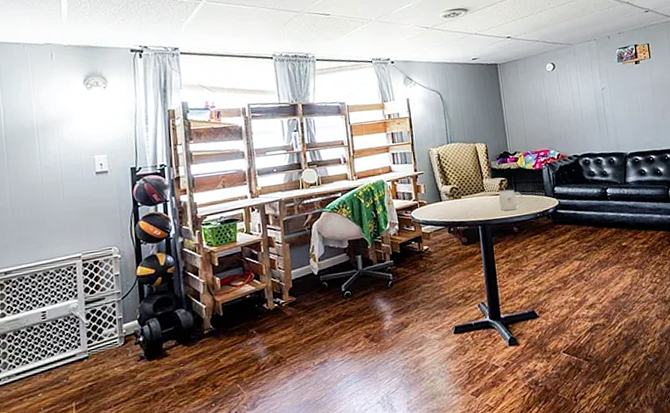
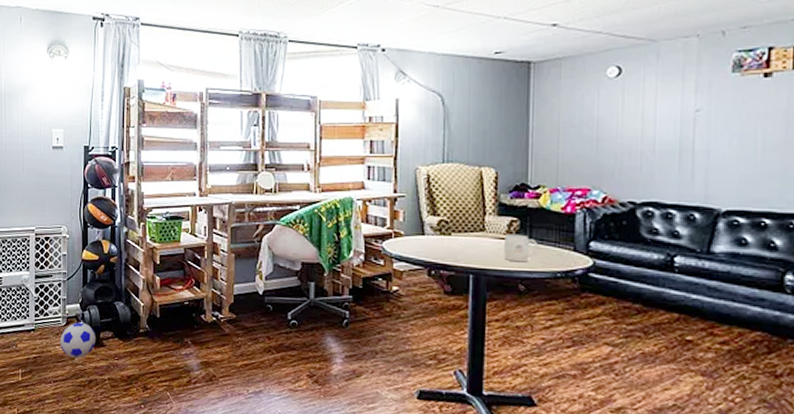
soccer ball: none [118,337,159,376] -> present [60,322,97,358]

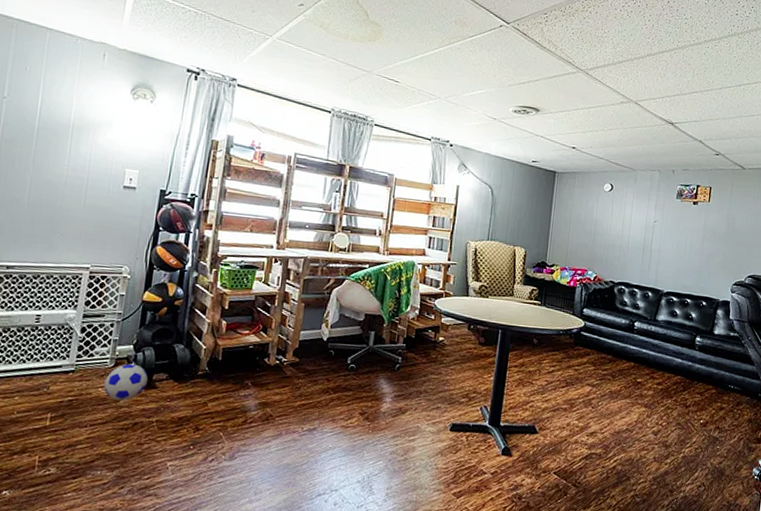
mug: present [504,234,539,263] -> none [525,299,550,322]

